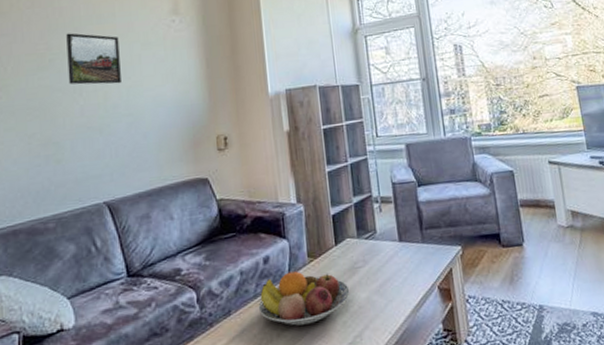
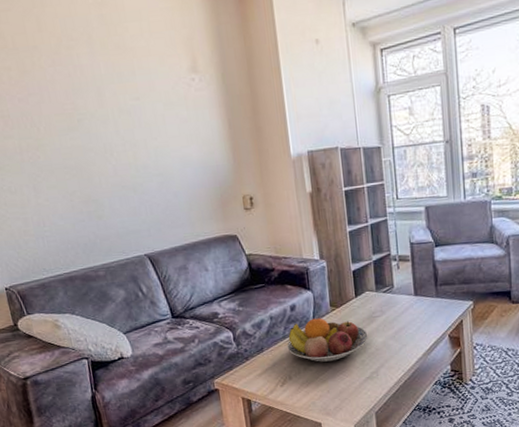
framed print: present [66,33,121,85] -> none [90,92,149,145]

